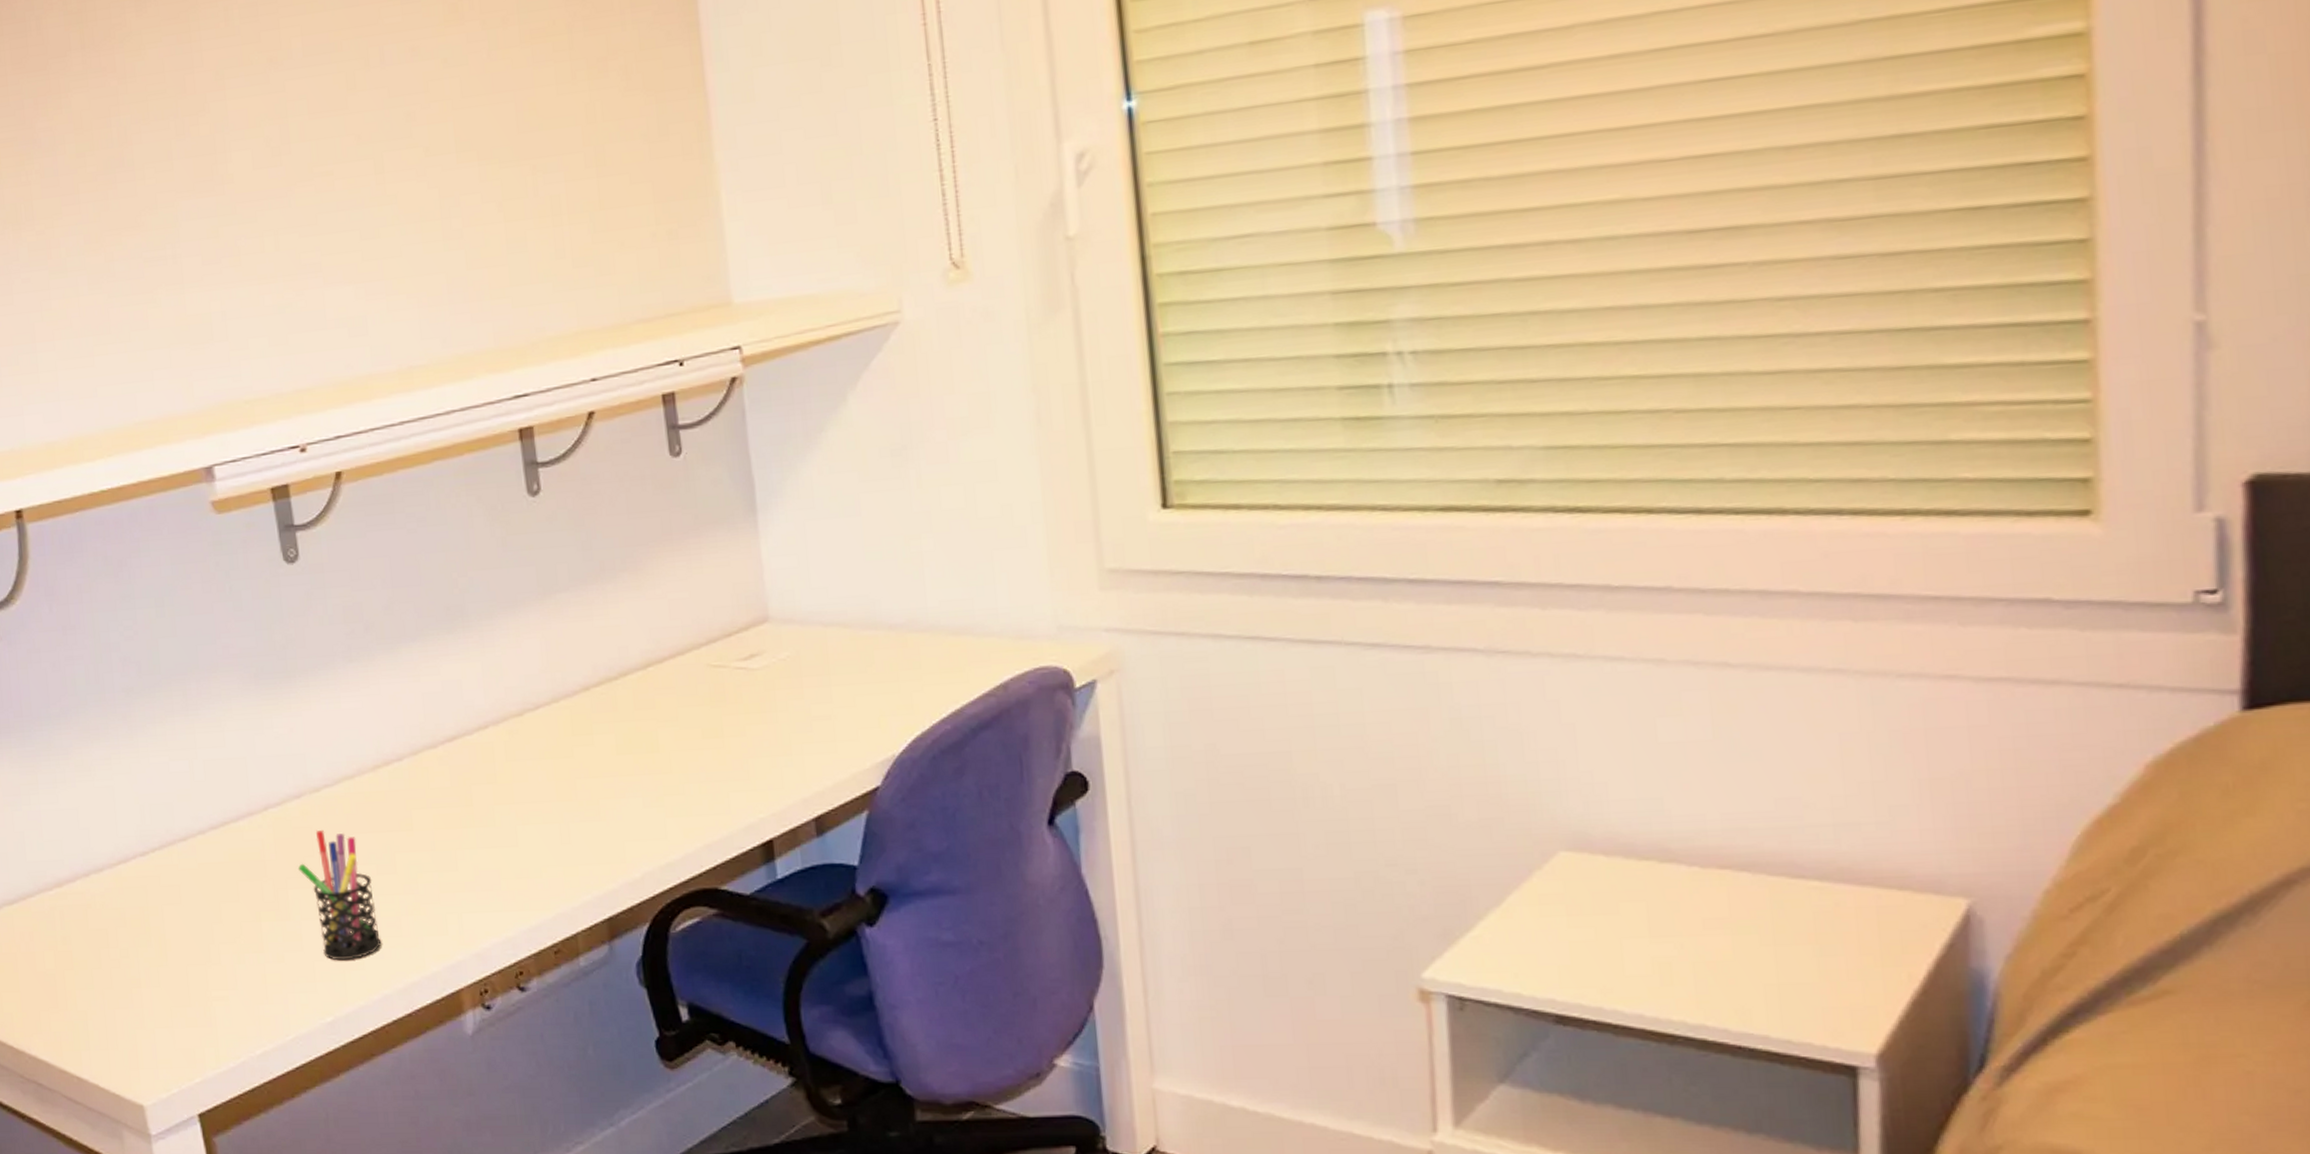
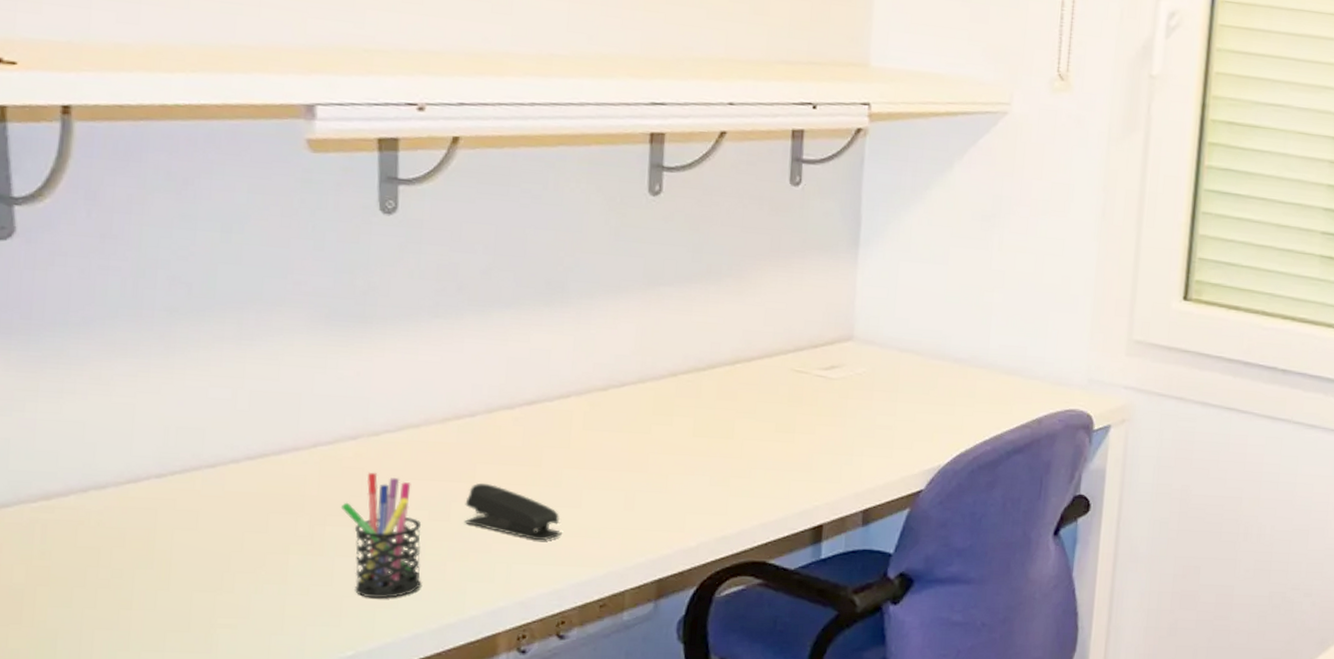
stapler: none [408,829,504,886] -> present [464,483,562,541]

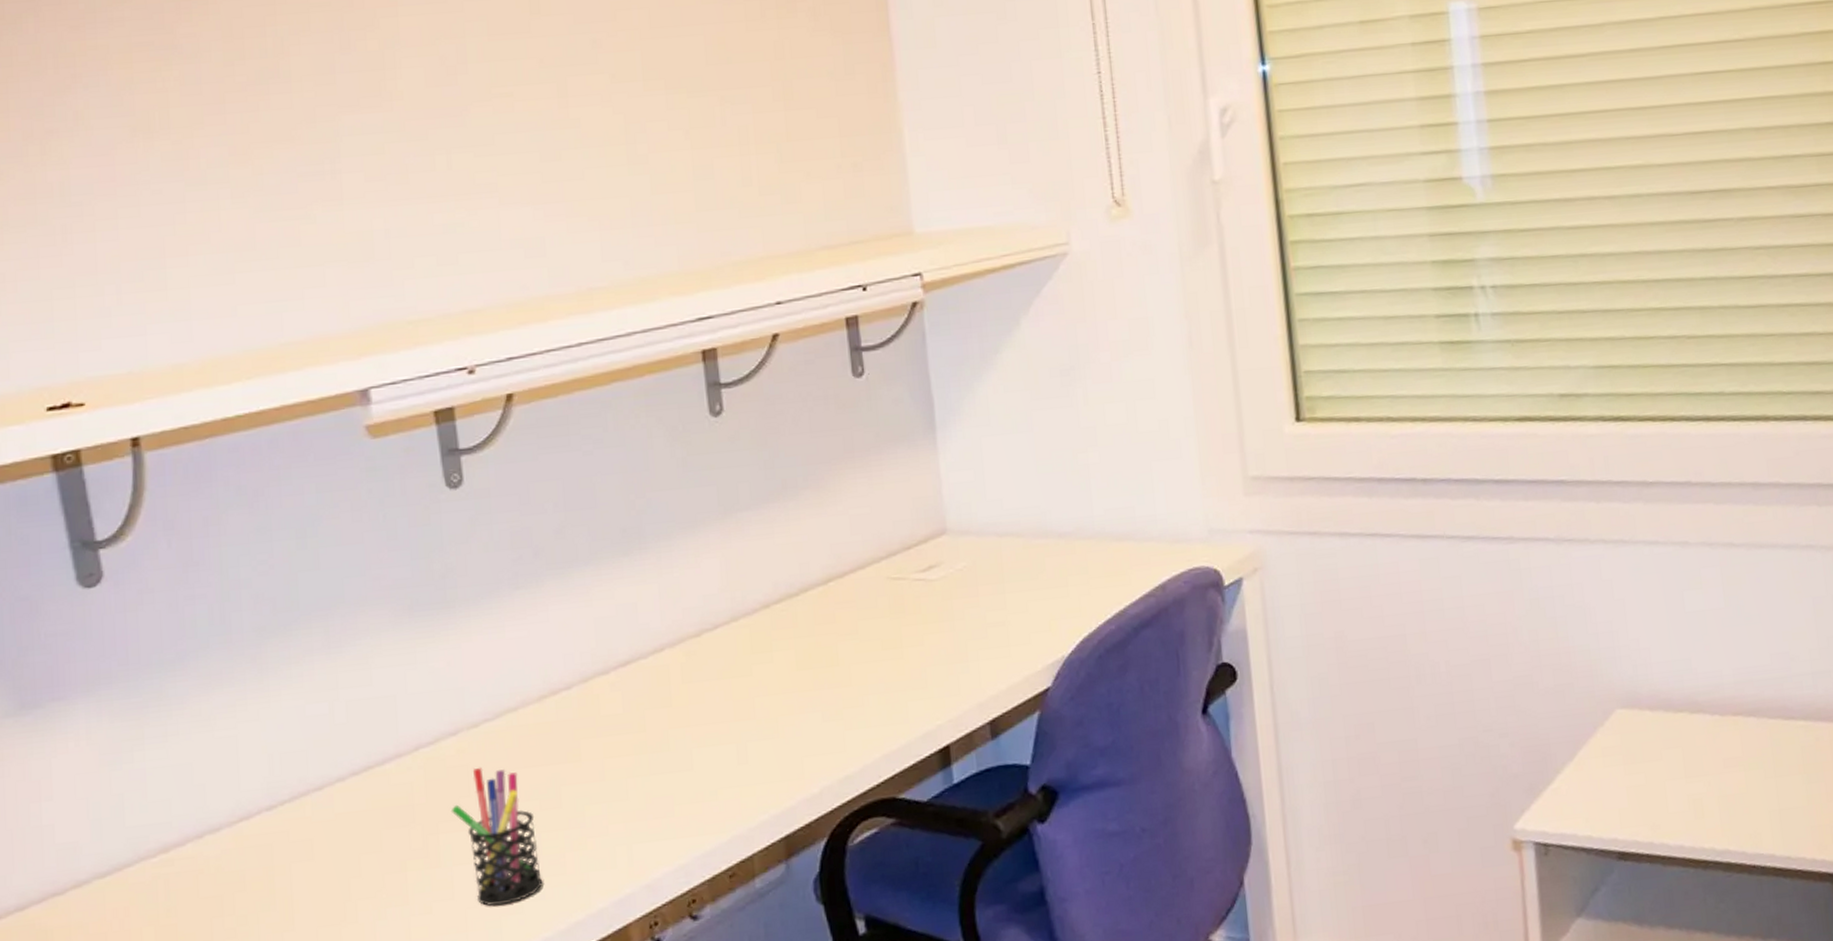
stapler: present [464,483,562,541] -> none [574,759,678,814]

